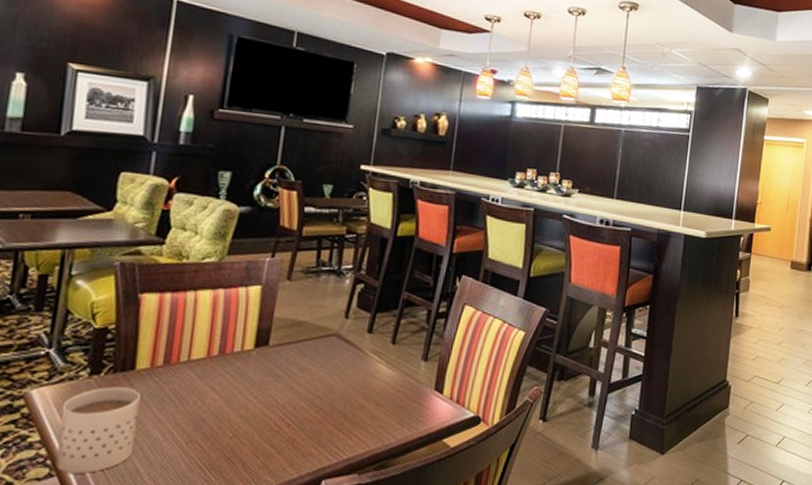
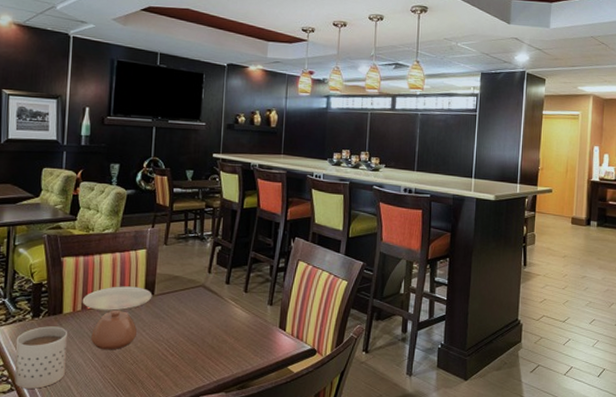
plate: none [164,333,266,368] -> present [82,286,152,312]
sugar bowl: none [174,364,241,420] -> present [91,309,137,350]

